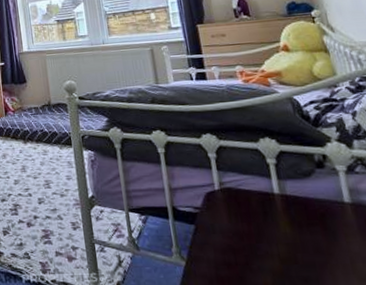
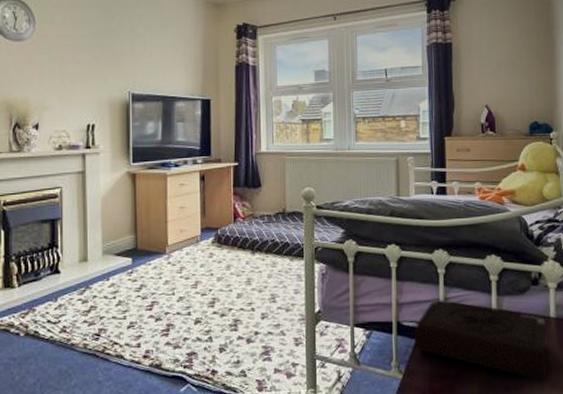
book: none [192,182,352,273] -> present [415,298,547,381]

